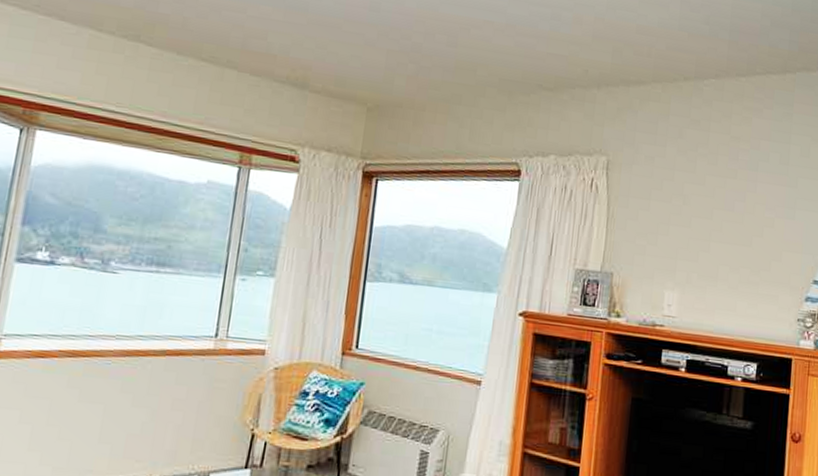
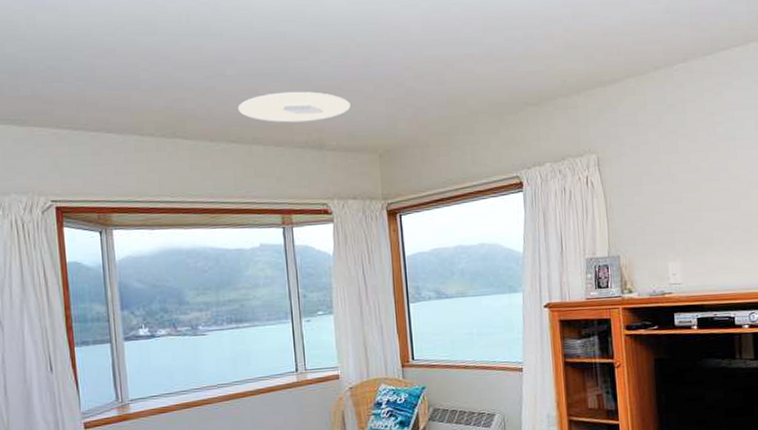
ceiling light: none [218,16,347,58] -> present [237,91,351,123]

